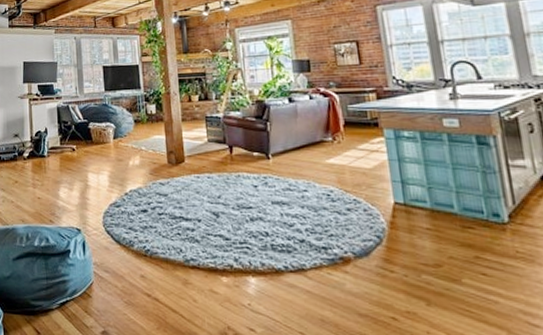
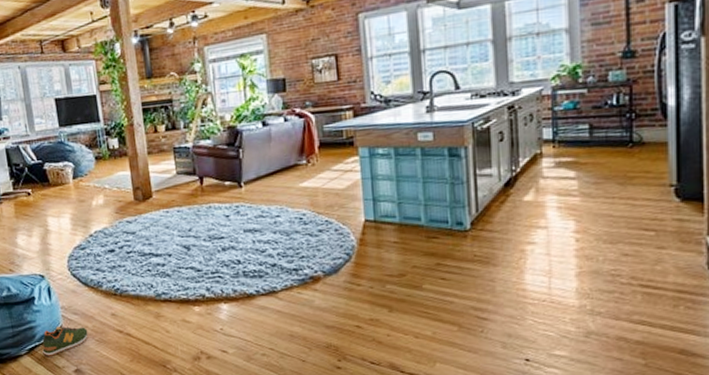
shoe: none [73,282,117,314] -> present [42,325,88,356]

